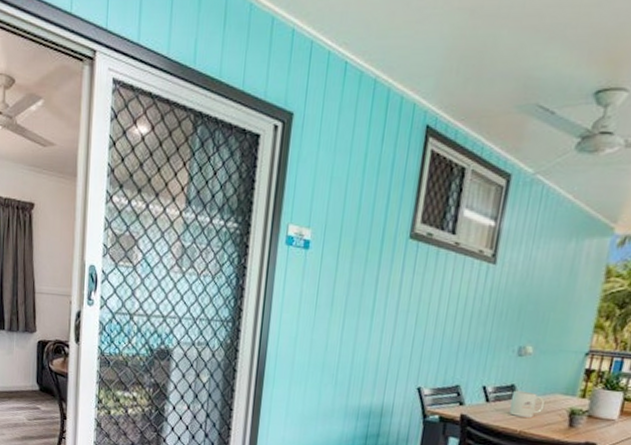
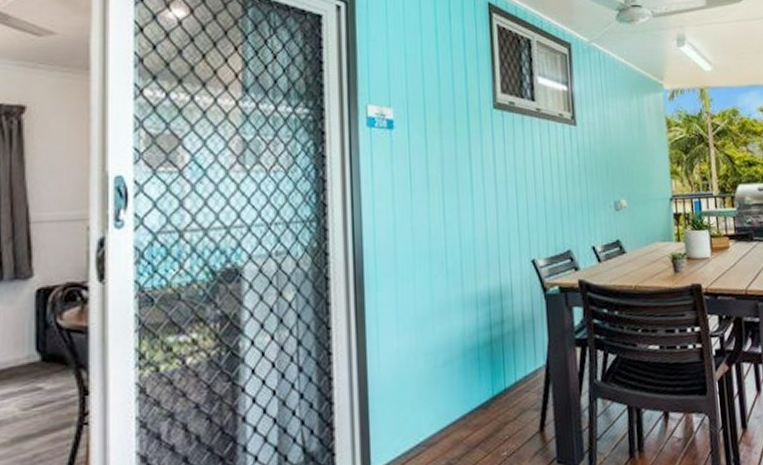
mug: present [508,390,545,418] -> none [619,244,650,272]

